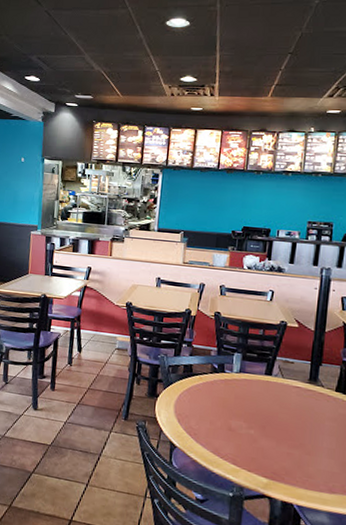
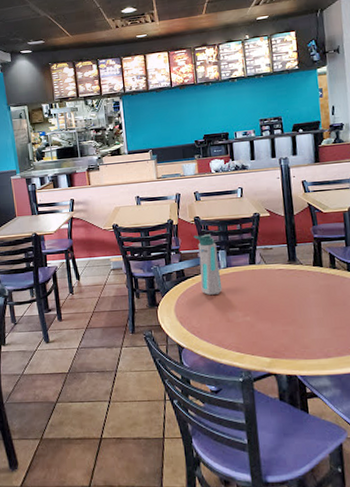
water bottle: none [207,331,234,399] -> present [193,234,223,295]

